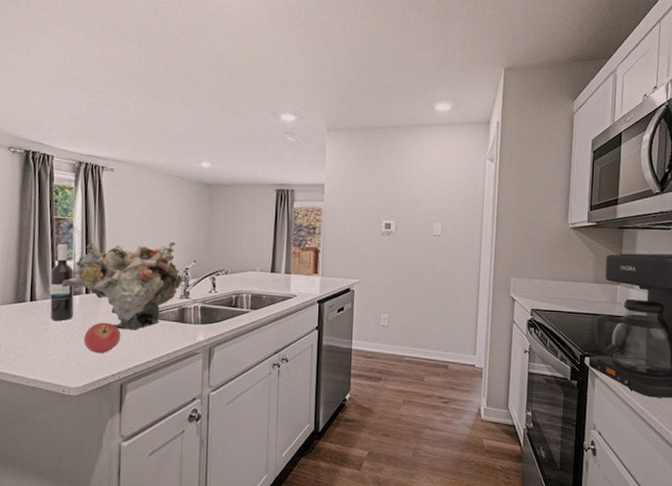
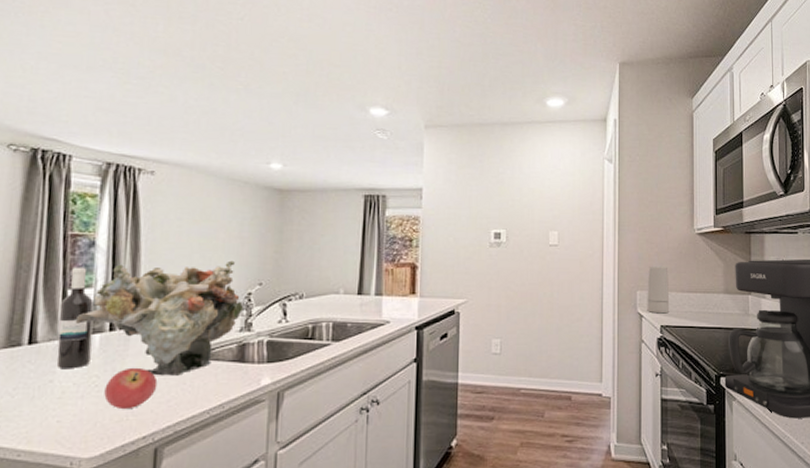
canister: none [519,256,541,299] -> present [647,267,670,314]

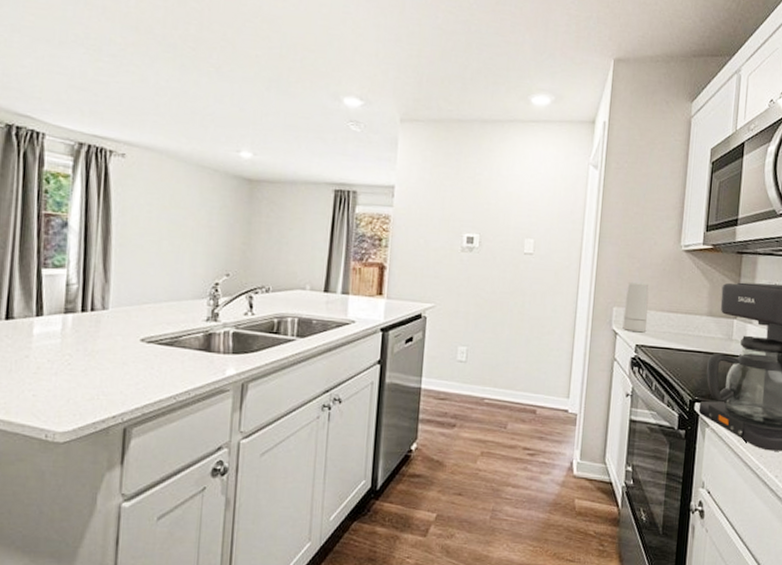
wine bottle: present [56,267,94,370] -> none [31,246,67,346]
flower arrangement: present [75,260,244,376] -> none [49,246,211,360]
fruit: present [104,367,158,410] -> none [76,349,127,389]

